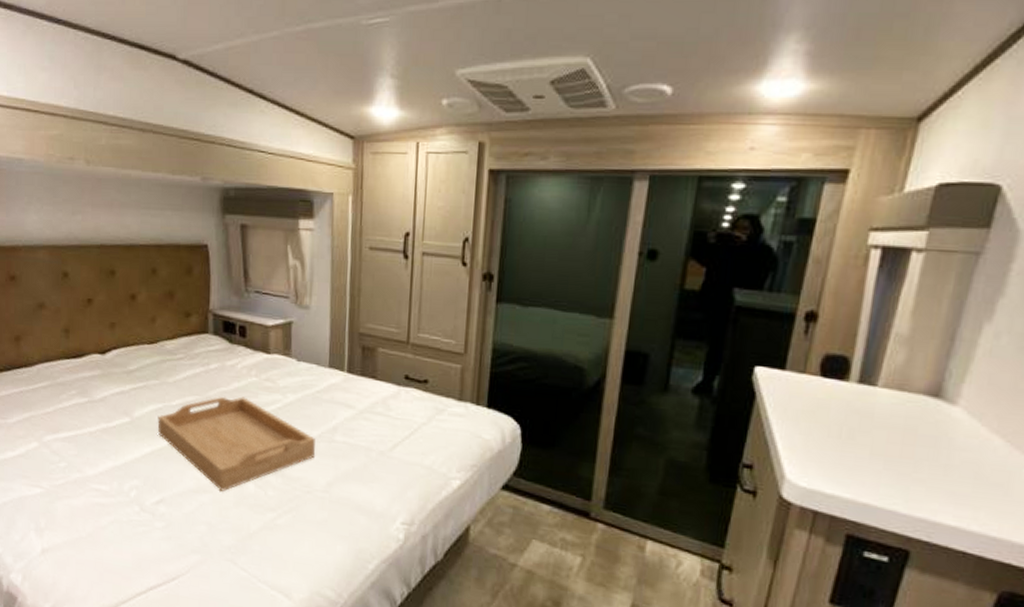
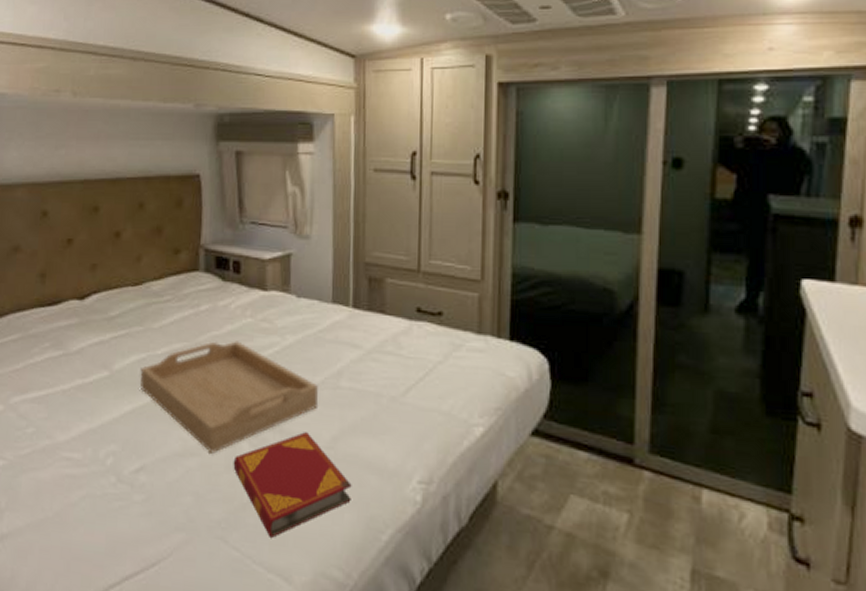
hardback book: none [241,477,344,562] -> present [233,432,352,538]

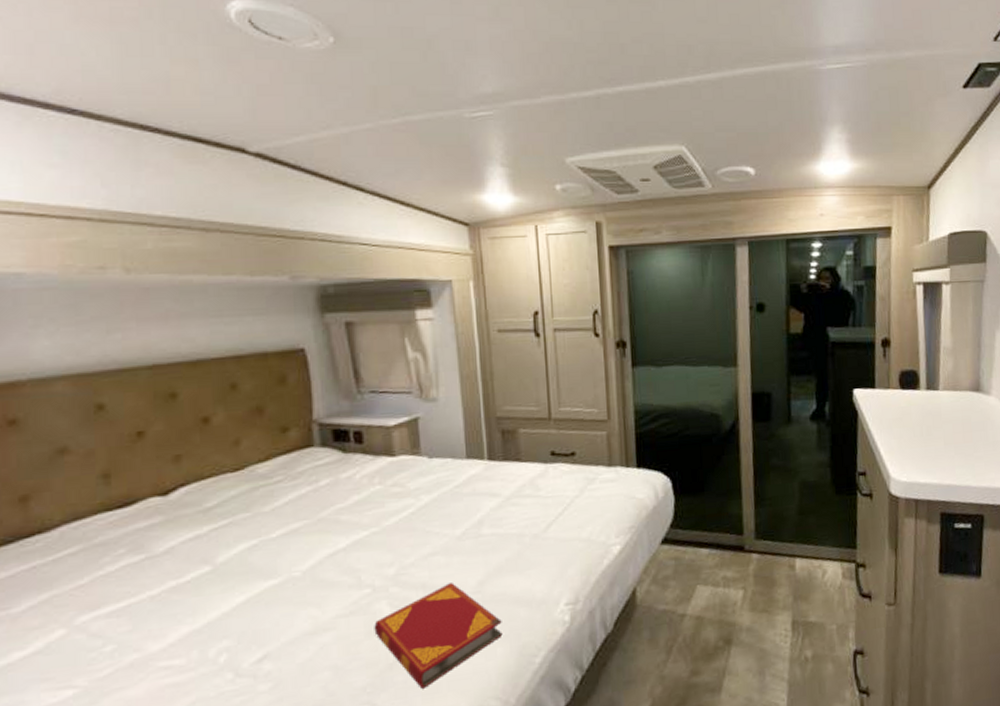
serving tray: present [140,341,319,454] -> none [252,509,462,624]

